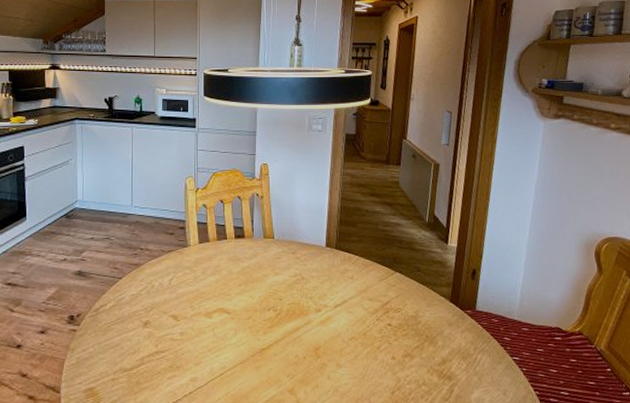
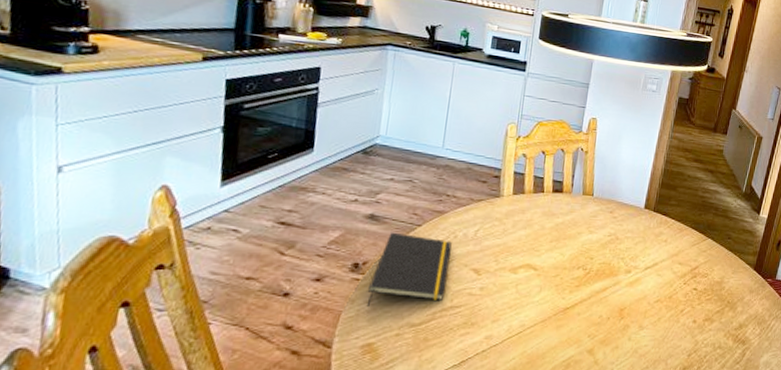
notepad: none [83,286,150,354] -> present [366,232,452,306]

